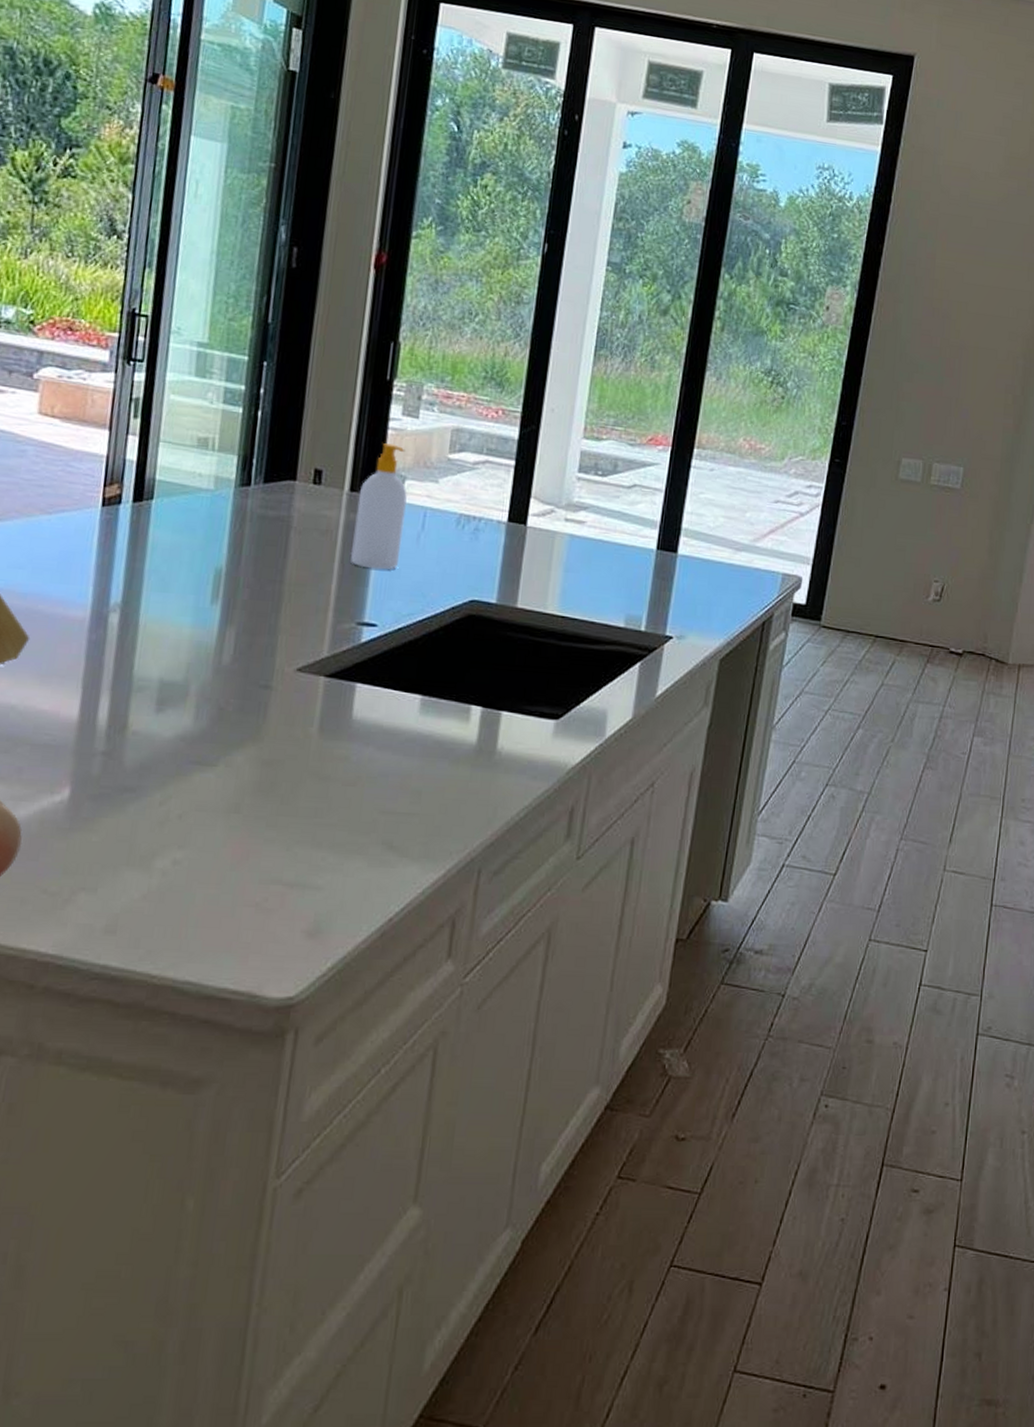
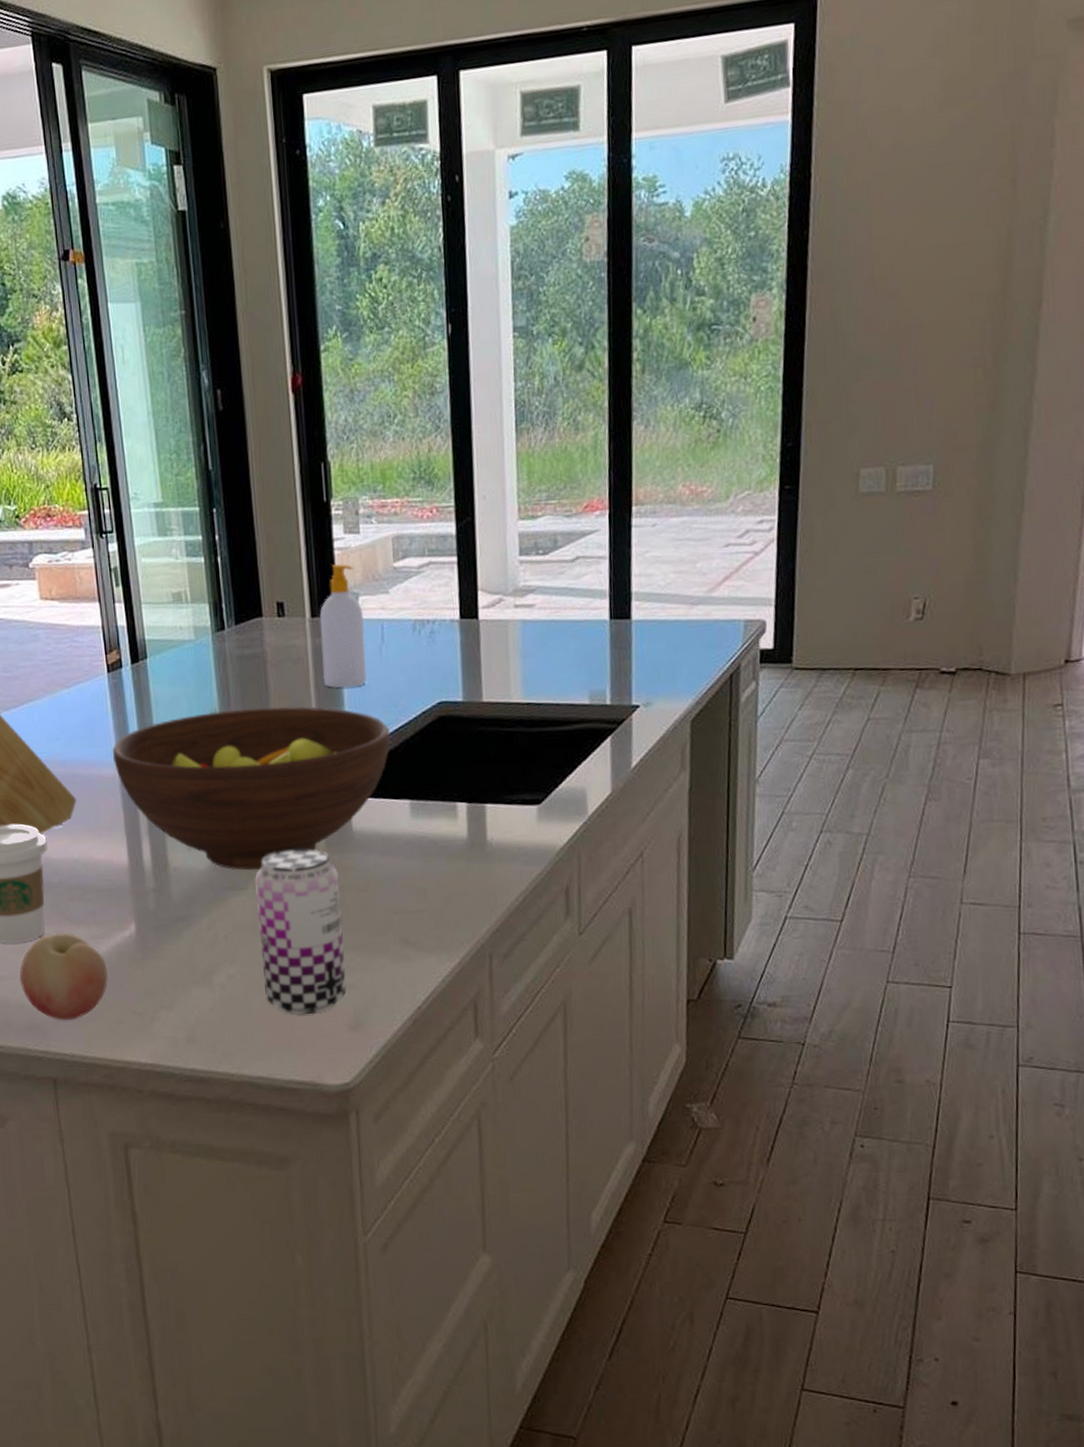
fruit bowl: none [85,567,414,747] -> present [112,707,391,871]
beer can: none [213,728,327,915] -> present [255,848,346,1015]

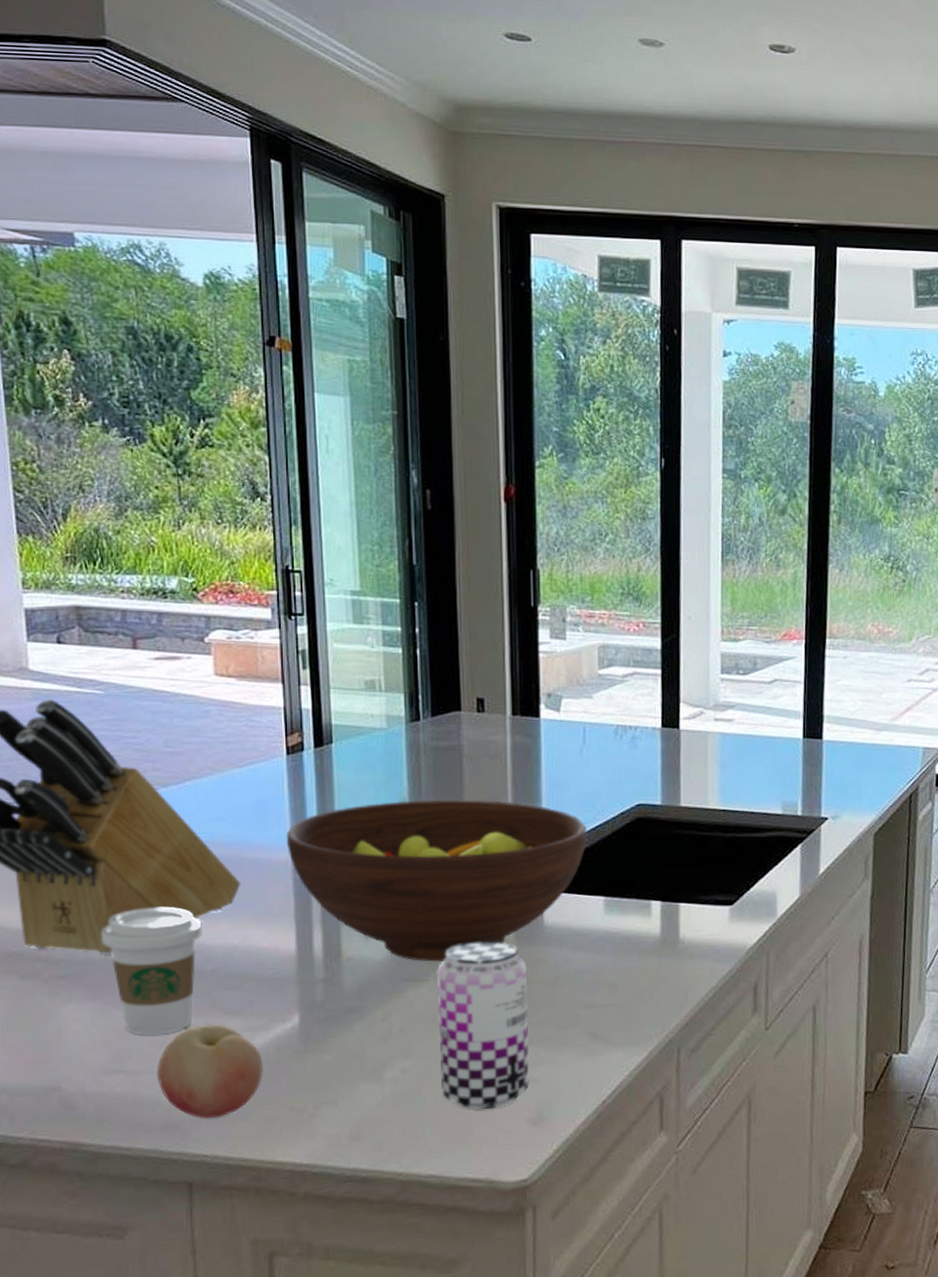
soap bottle: present [319,564,368,688] -> none [520,667,567,785]

